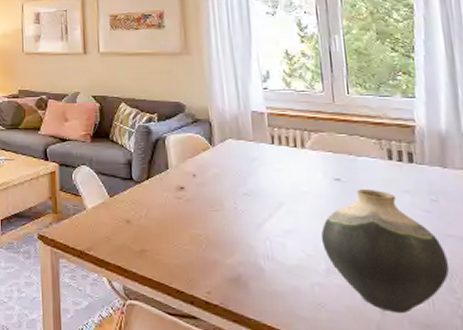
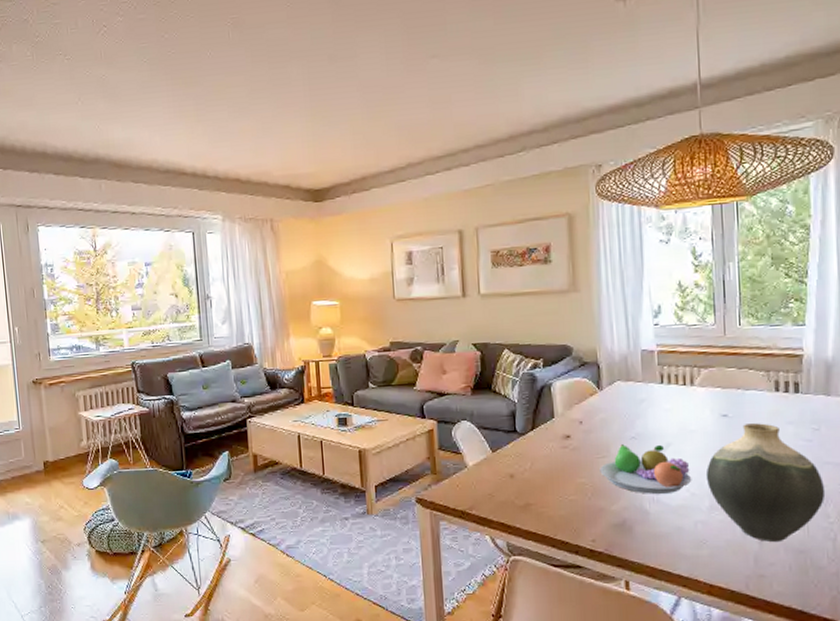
fruit bowl: none [213,198,307,252] -> present [600,443,692,494]

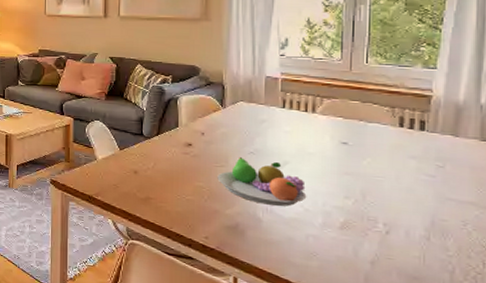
vase: present [705,423,826,543] -> none [321,153,446,266]

